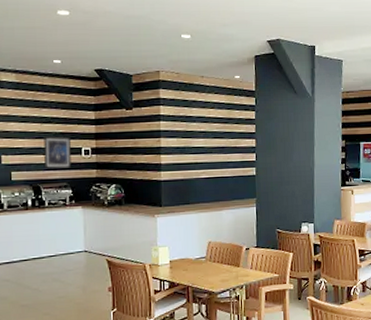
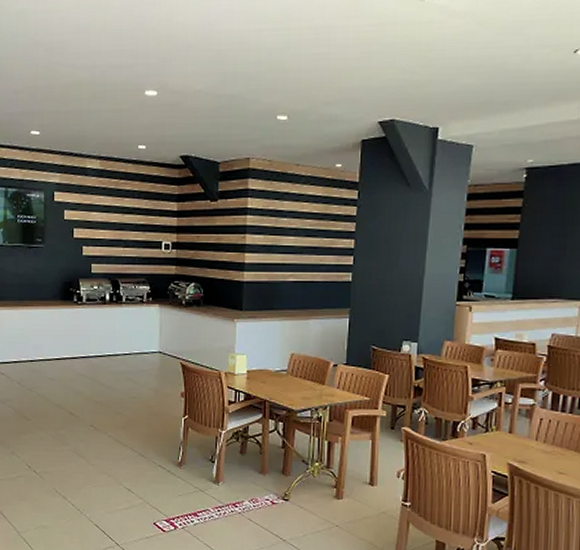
wall art: present [43,136,72,169] -> none [123,227,152,263]

